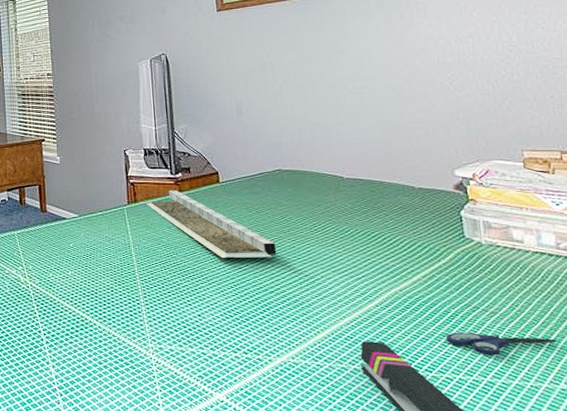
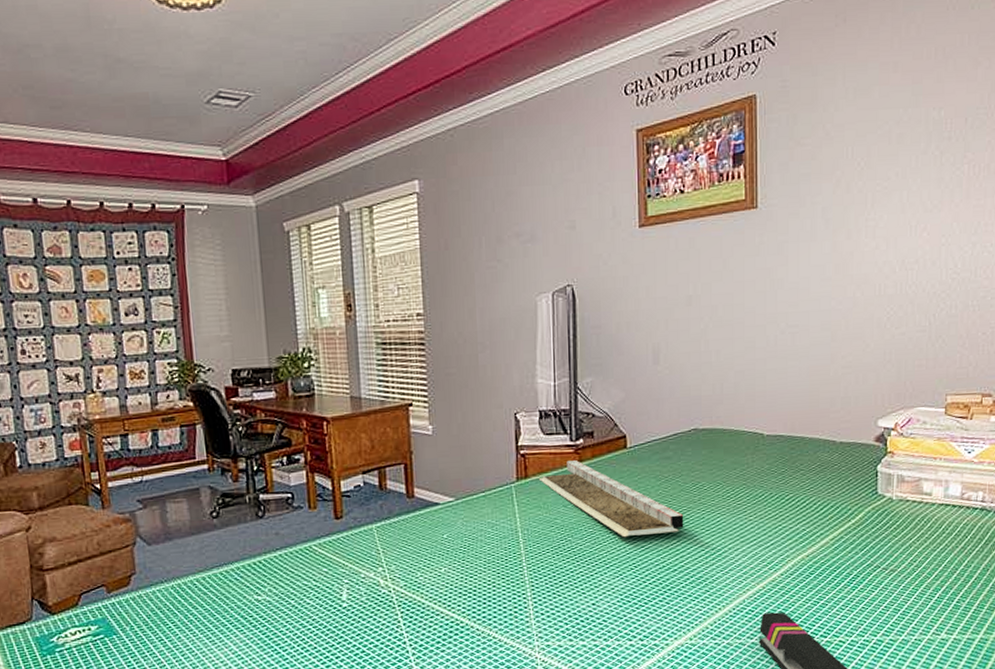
scissors: present [445,332,557,356] -> none [844,590,945,614]

